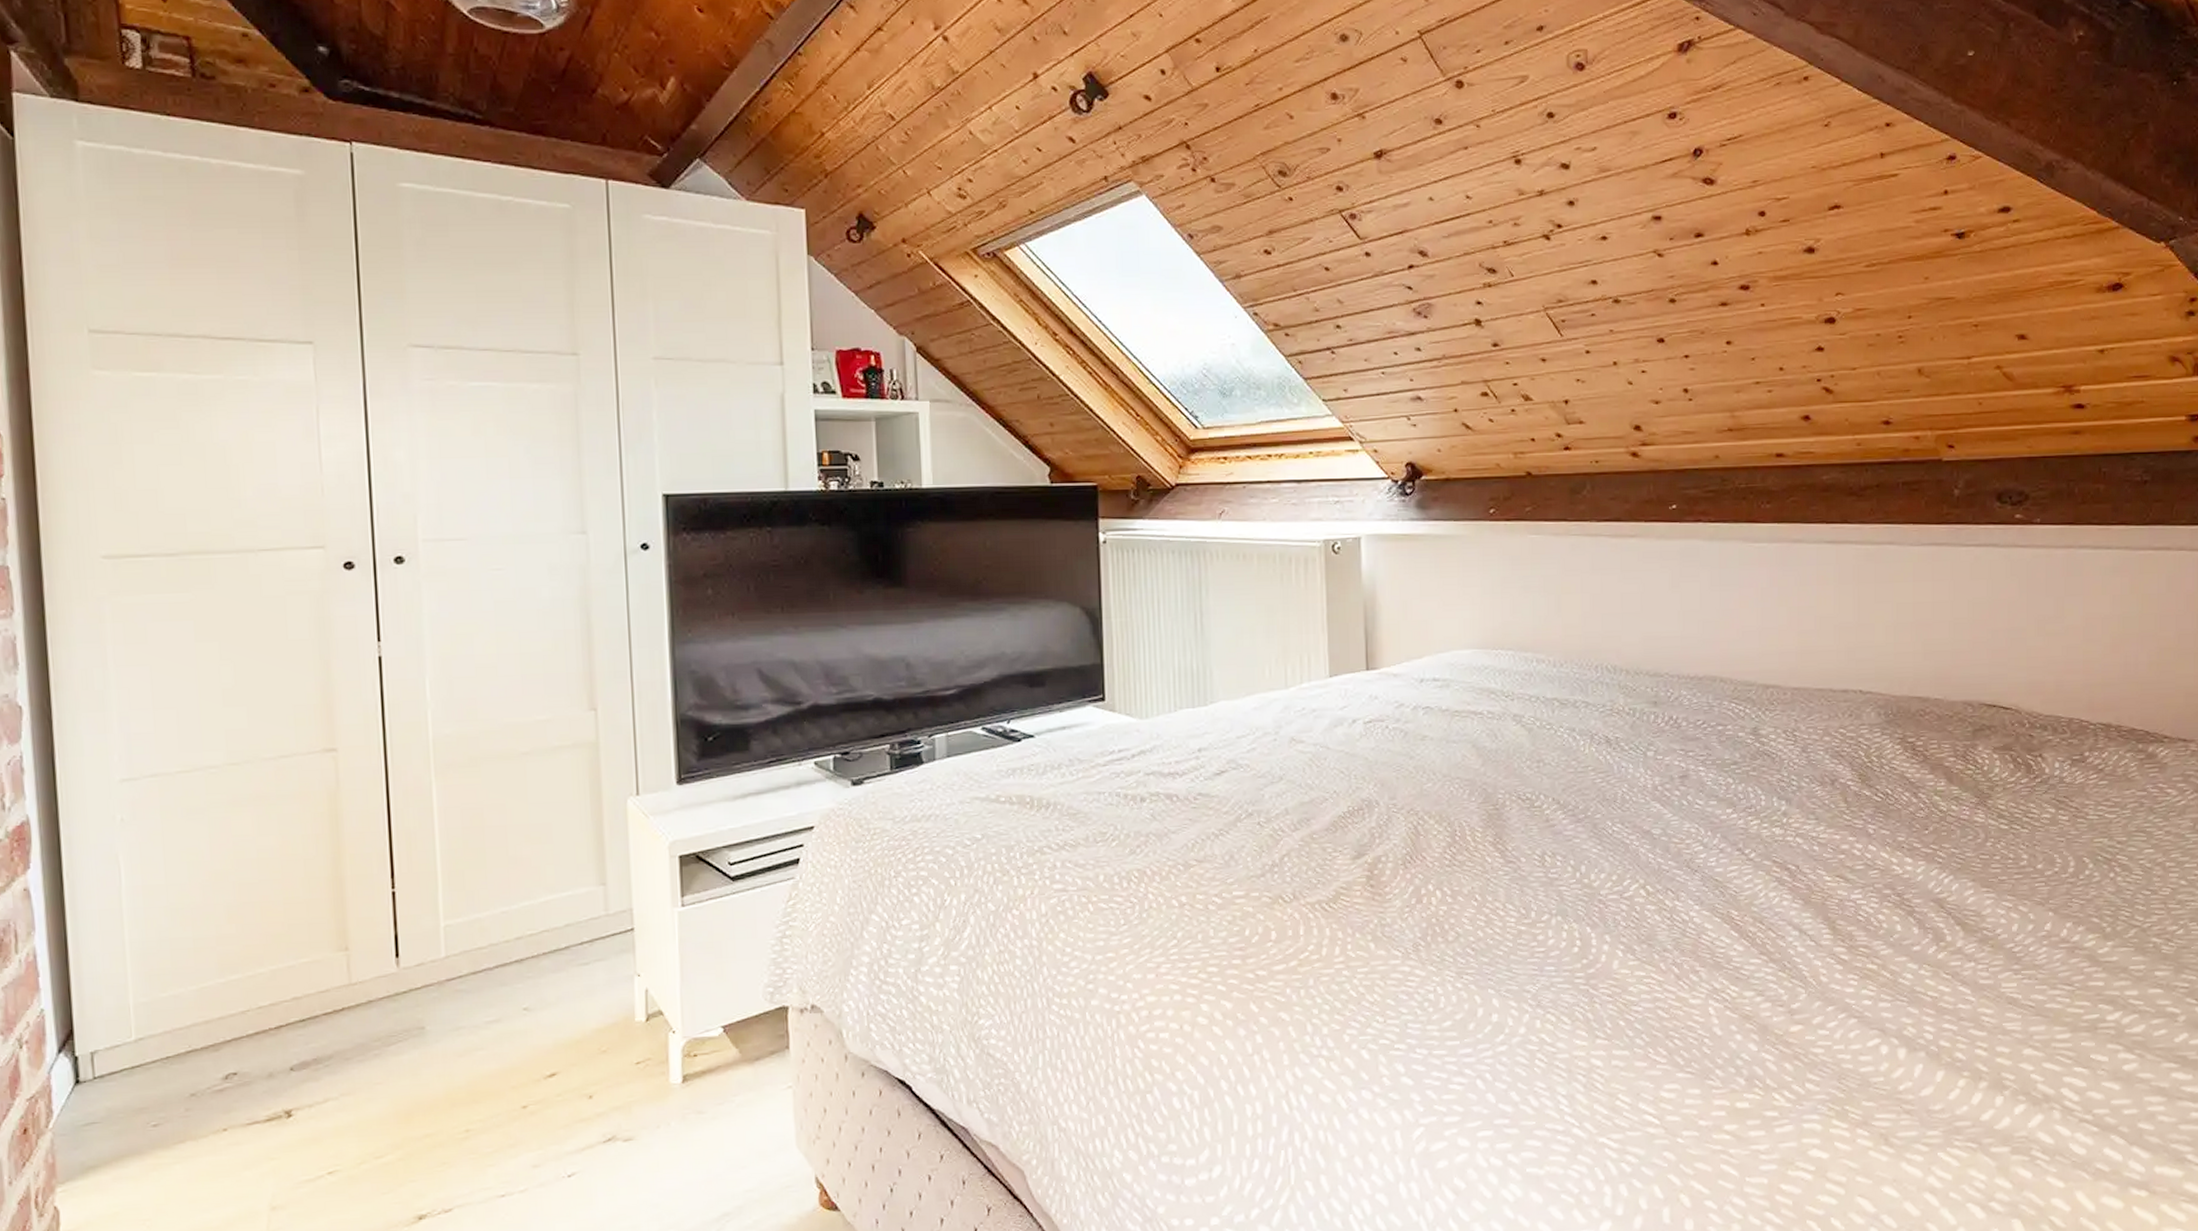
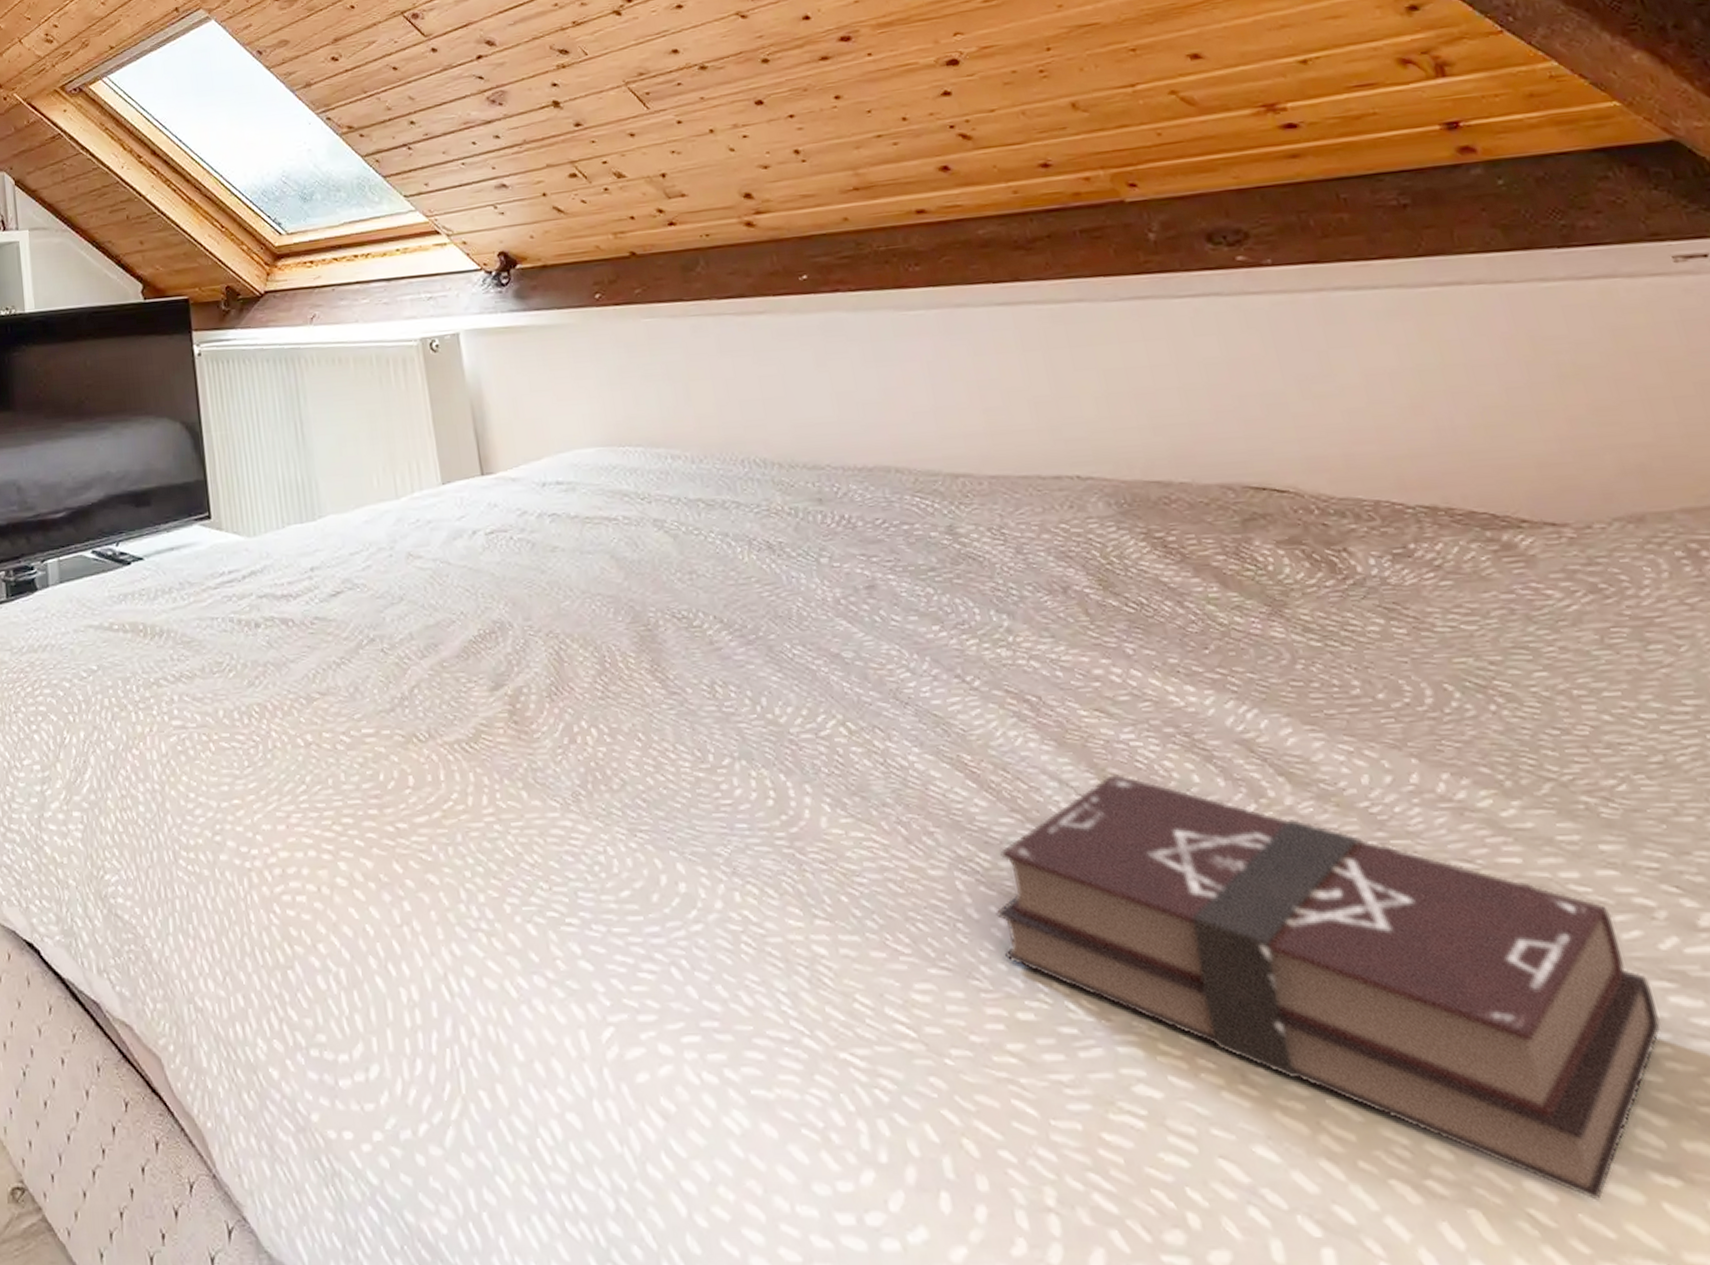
hardback book: none [1735,925,2163,1209] -> present [996,774,1662,1201]

